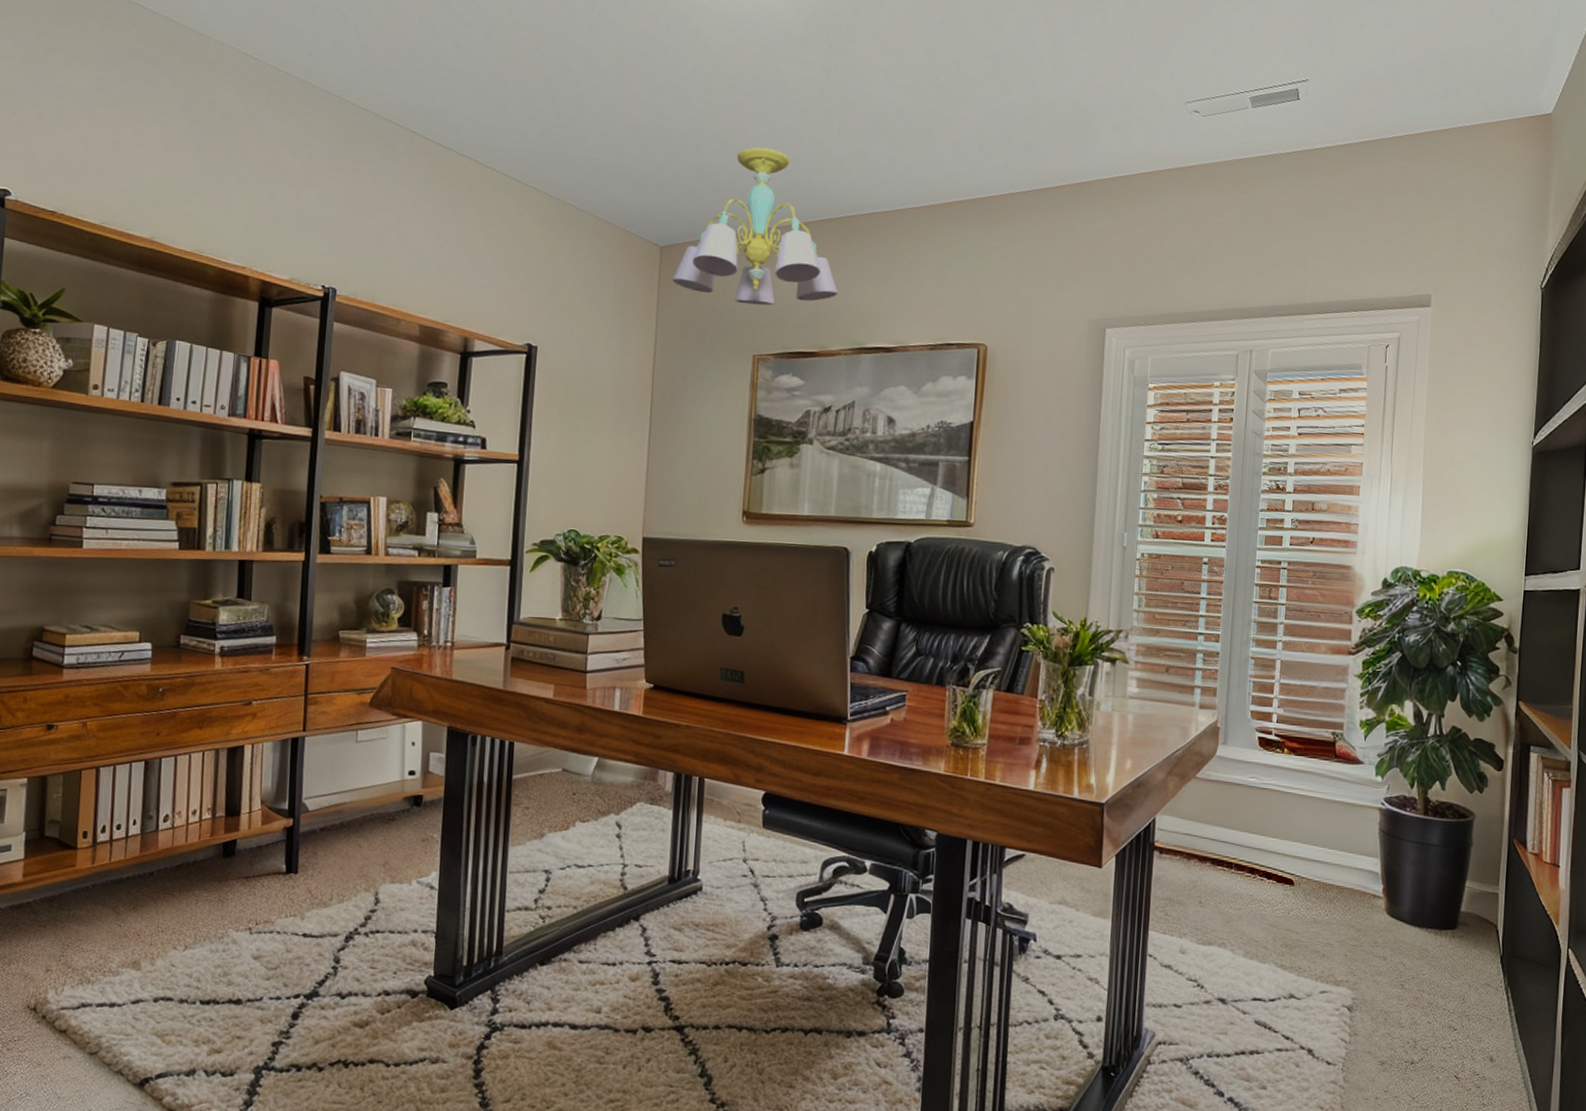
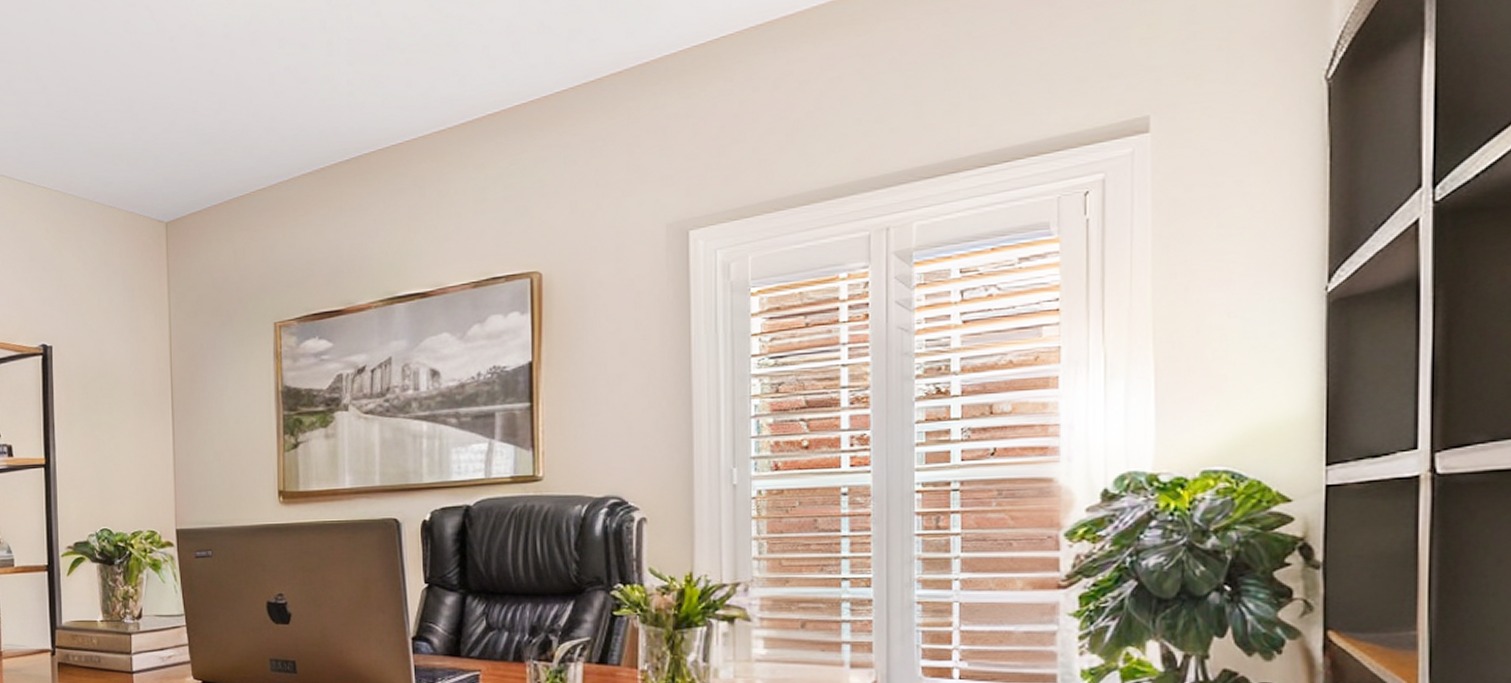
chandelier: present [672,147,838,306] -> none [181,96,362,269]

